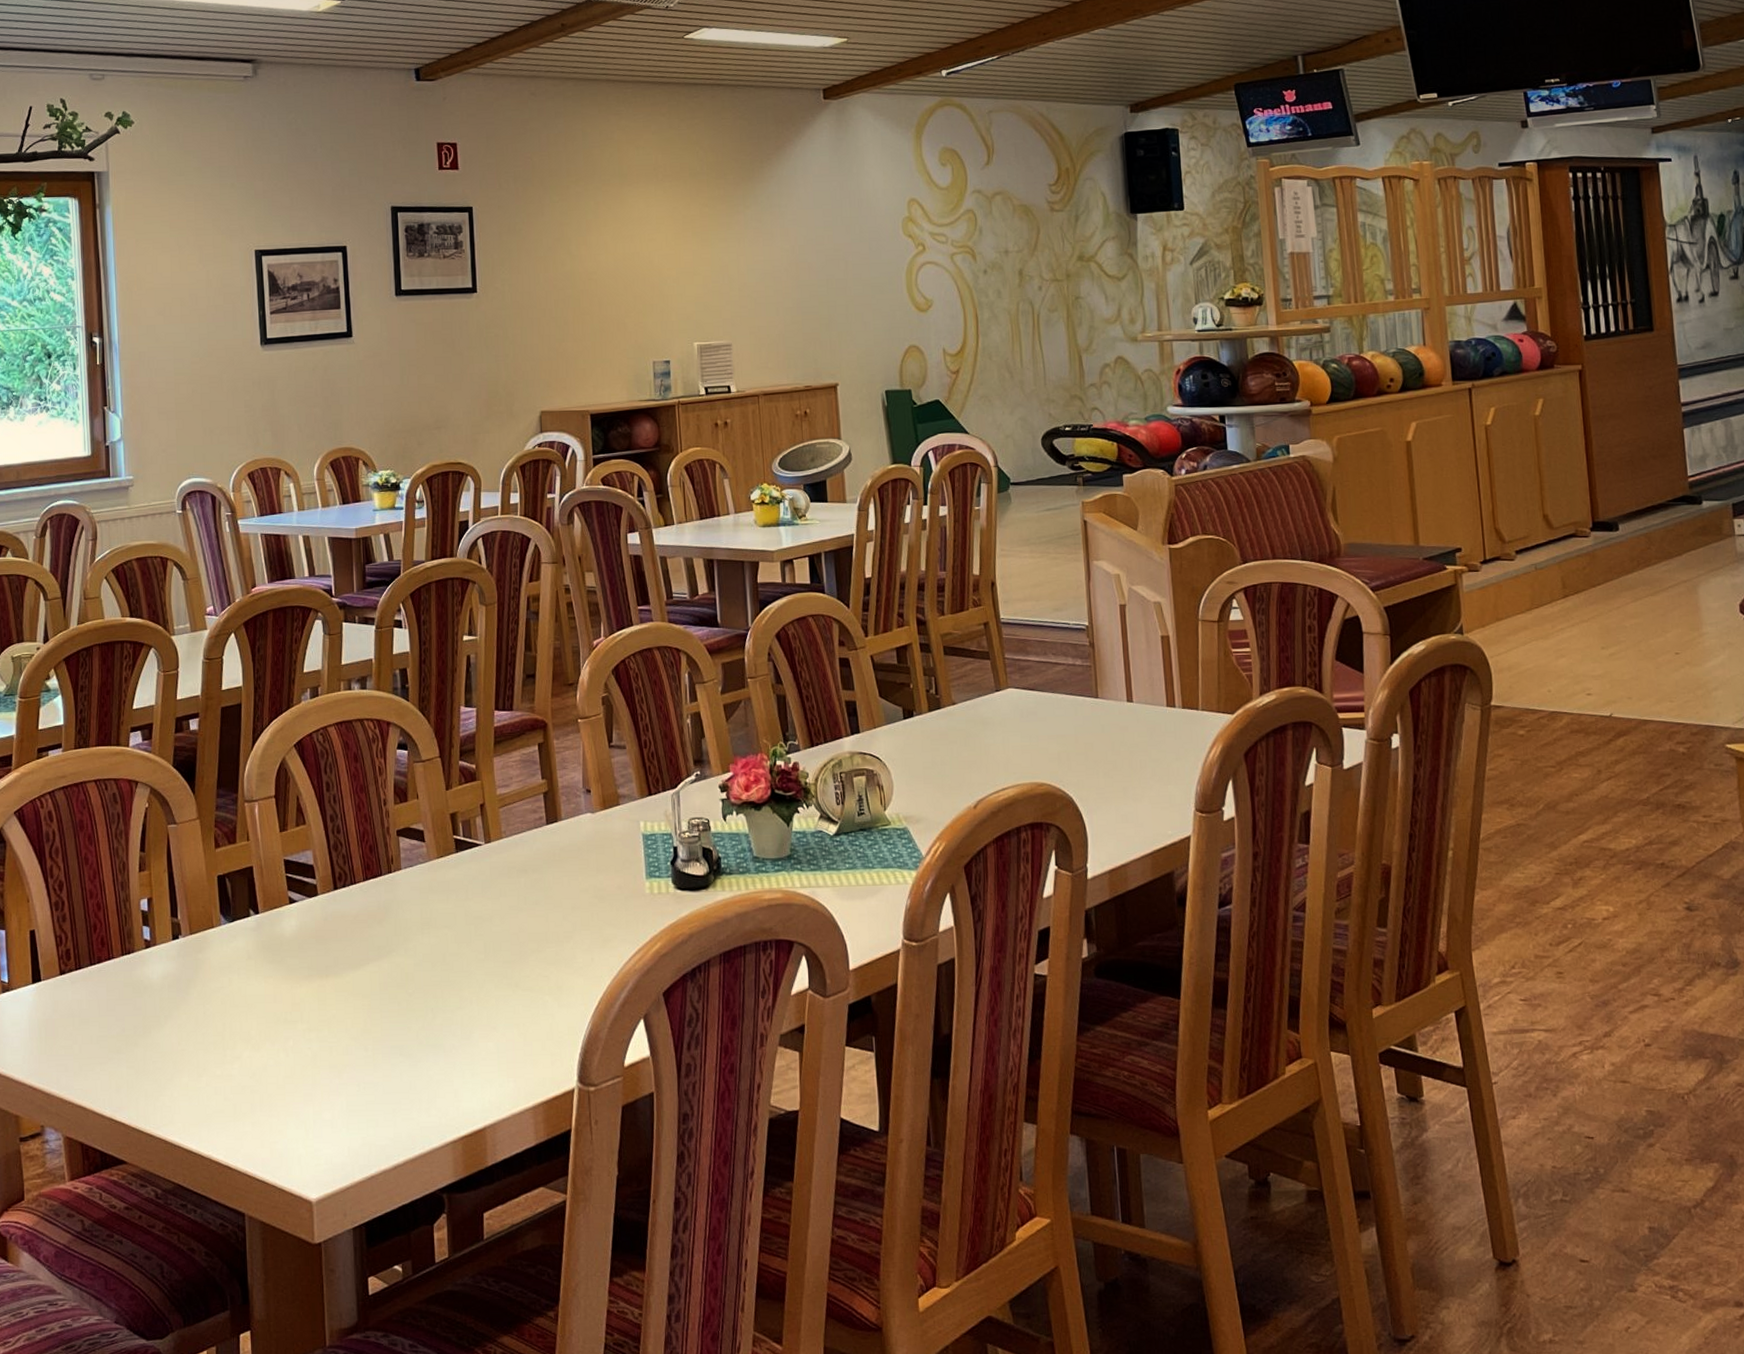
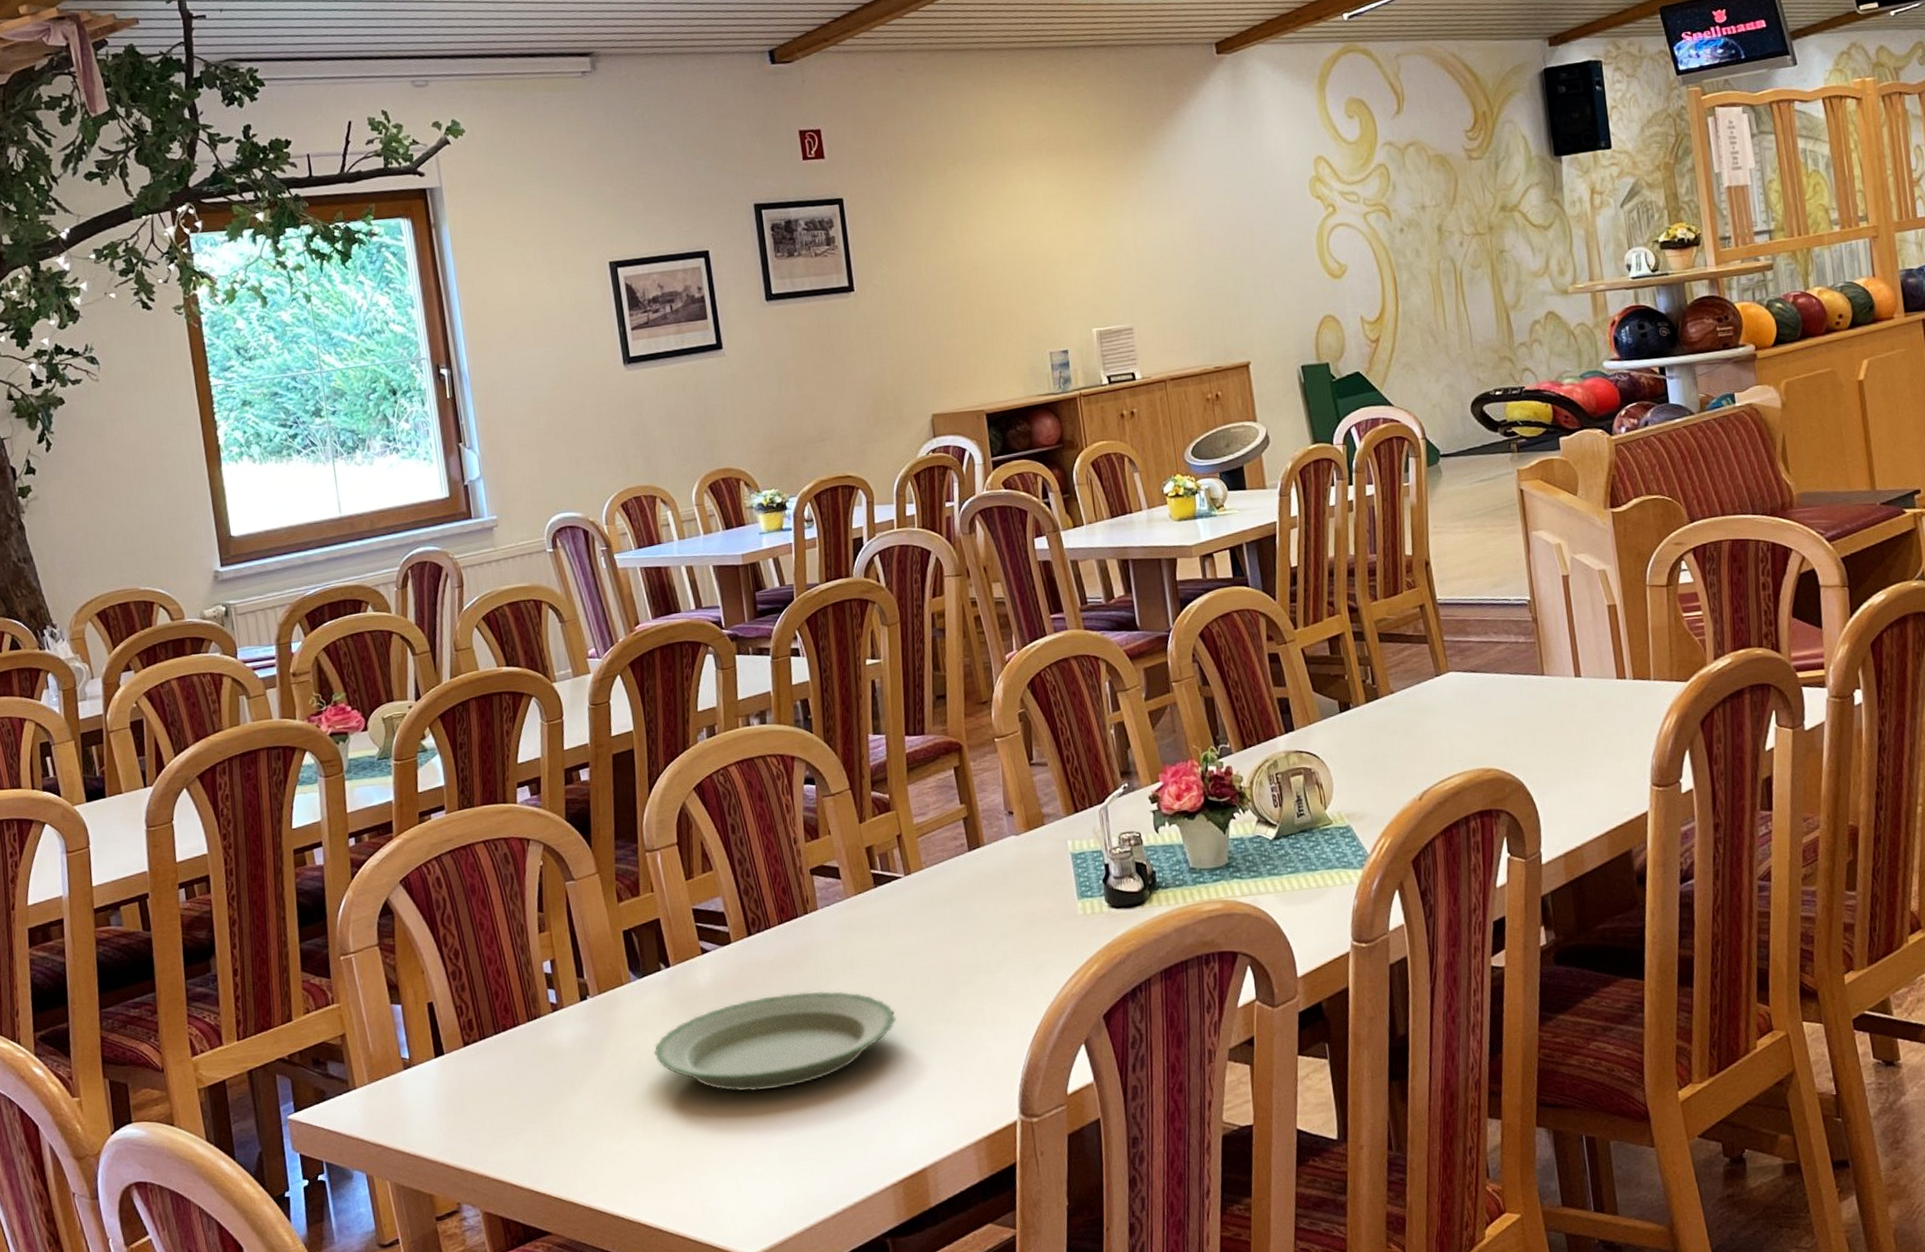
plate: none [237,947,468,1040] -> present [653,991,897,1092]

